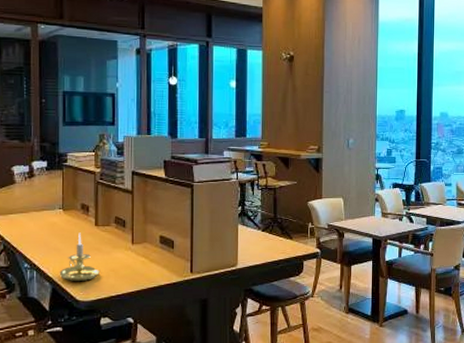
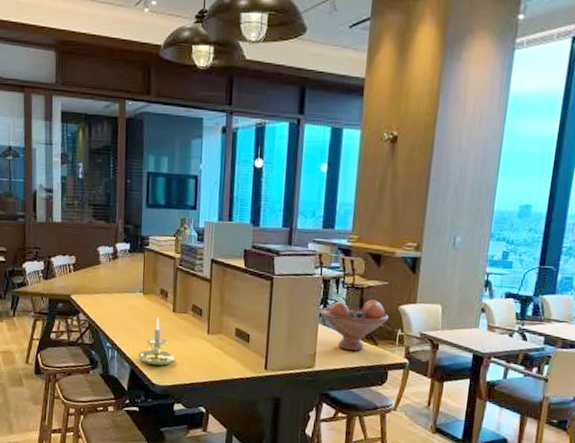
fruit bowl: none [238,198,300,246] -> present [320,299,389,351]

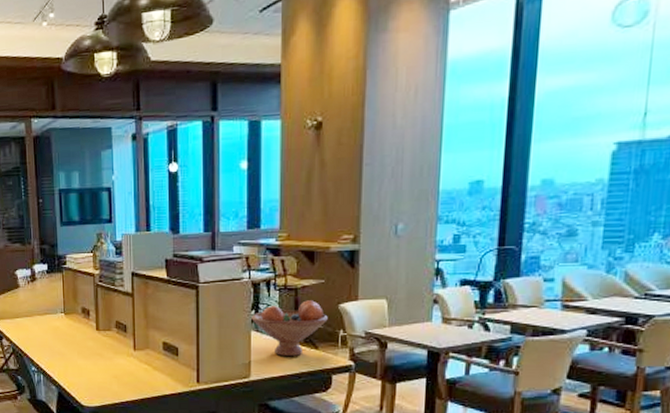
candle holder: present [137,317,176,366] -> none [64,337,104,387]

